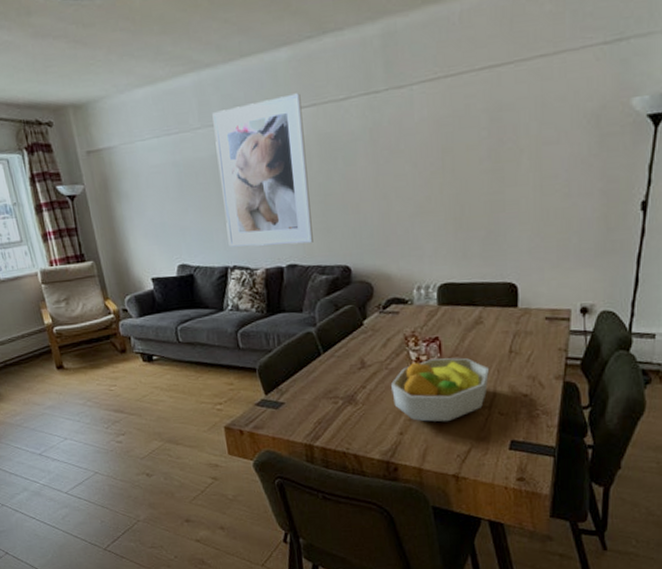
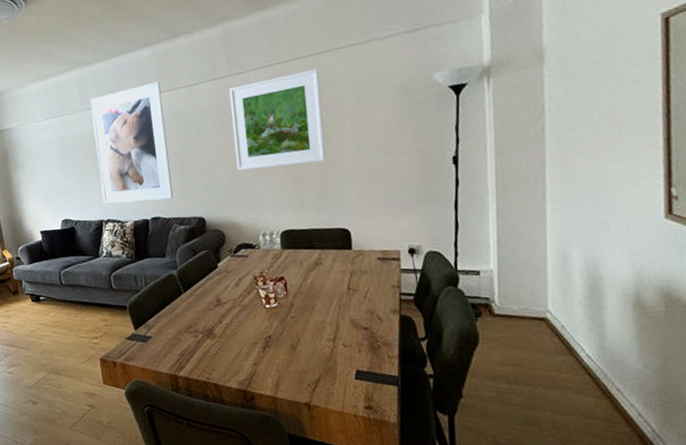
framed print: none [386,85,497,211] -> present [229,69,326,171]
fruit bowl: present [391,358,489,422] -> none [244,295,331,354]

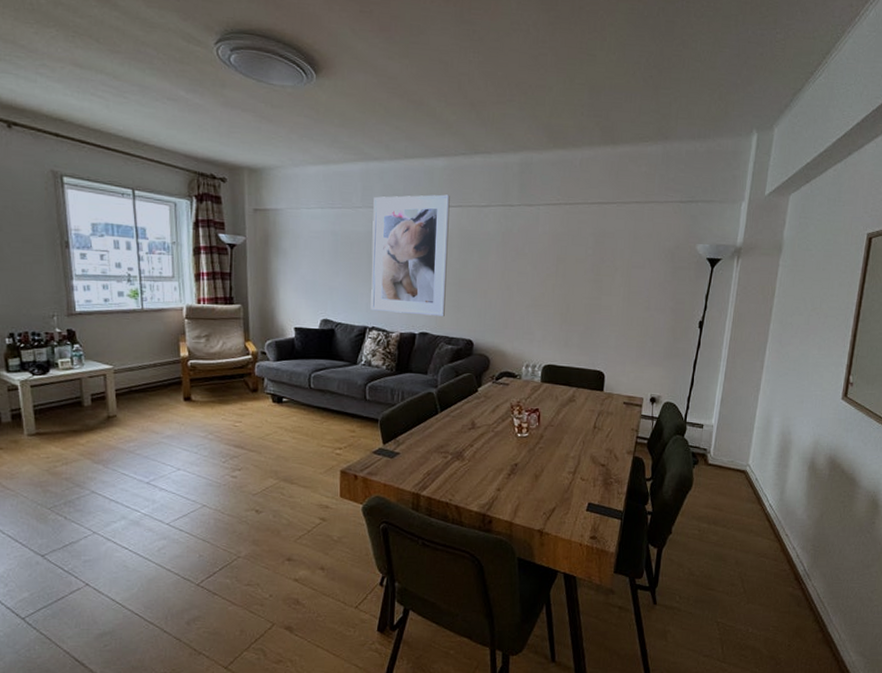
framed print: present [229,69,326,171] -> none [512,216,602,306]

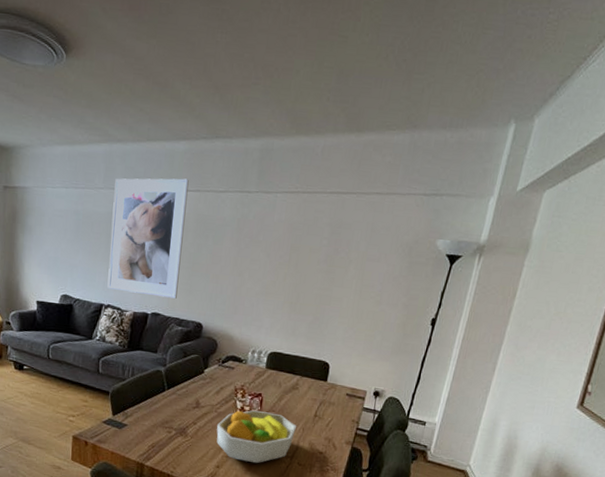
fruit bowl: none [495,426,576,483] -> present [216,410,296,464]

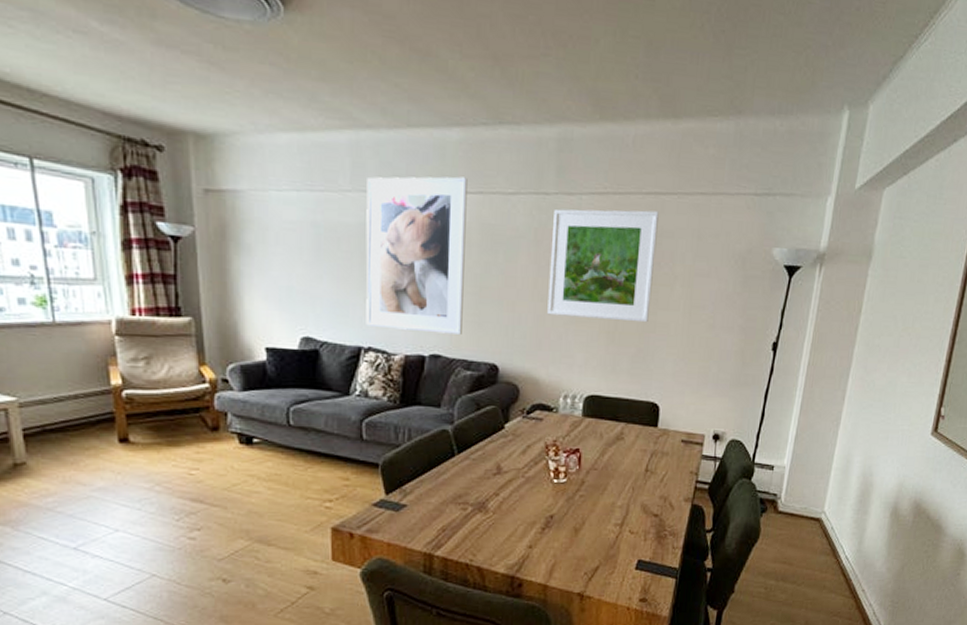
fruit bowl: present [216,410,296,464] -> none [526,470,624,538]
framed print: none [243,204,340,297] -> present [547,209,659,323]

